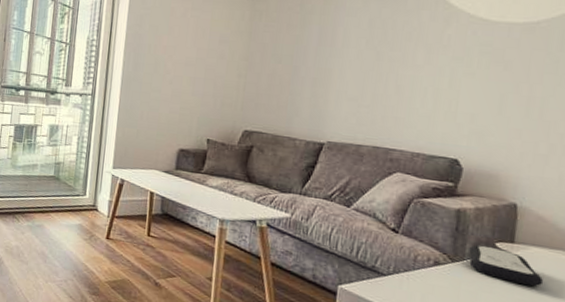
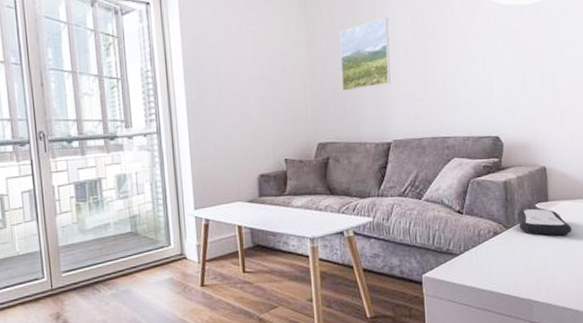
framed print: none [278,18,342,86] -> present [339,16,391,91]

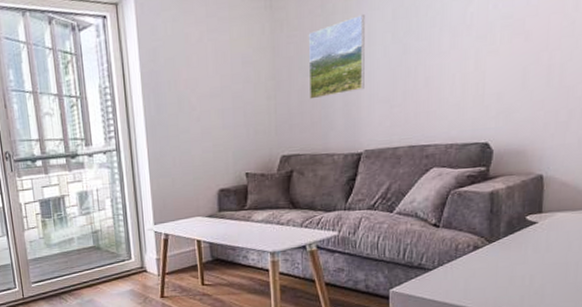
remote control: present [517,208,572,236] -> none [503,221,569,251]

